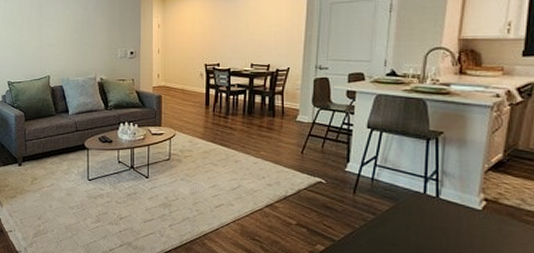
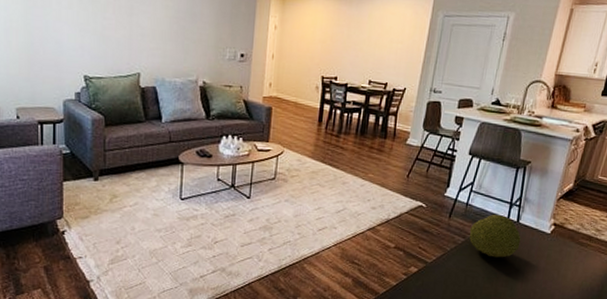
fruit: none [379,189,444,237] -> present [469,214,521,258]

